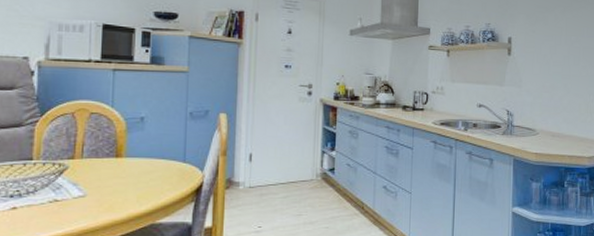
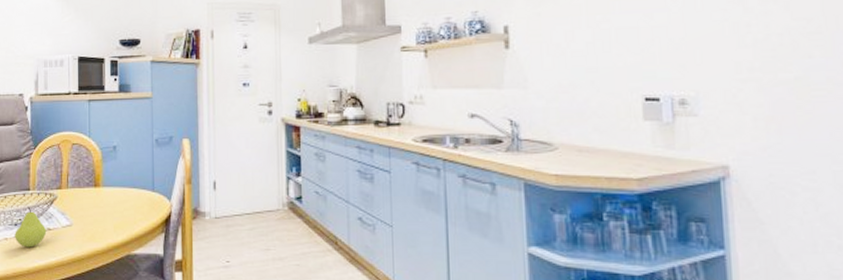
fruit: none [9,178,53,220] -> present [15,207,47,248]

